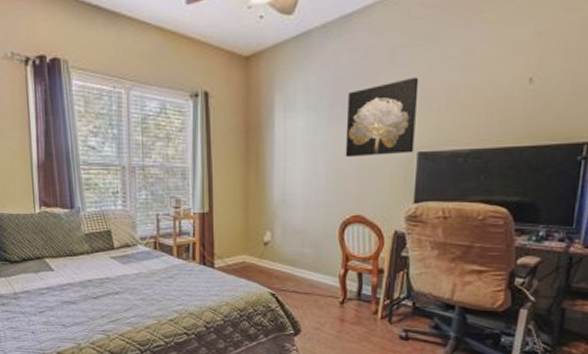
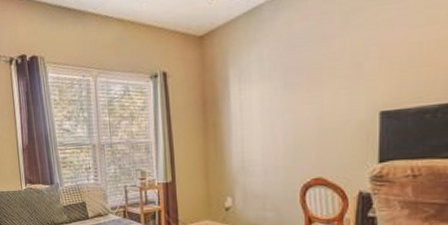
wall art: present [345,77,419,158] -> none [302,37,377,122]

